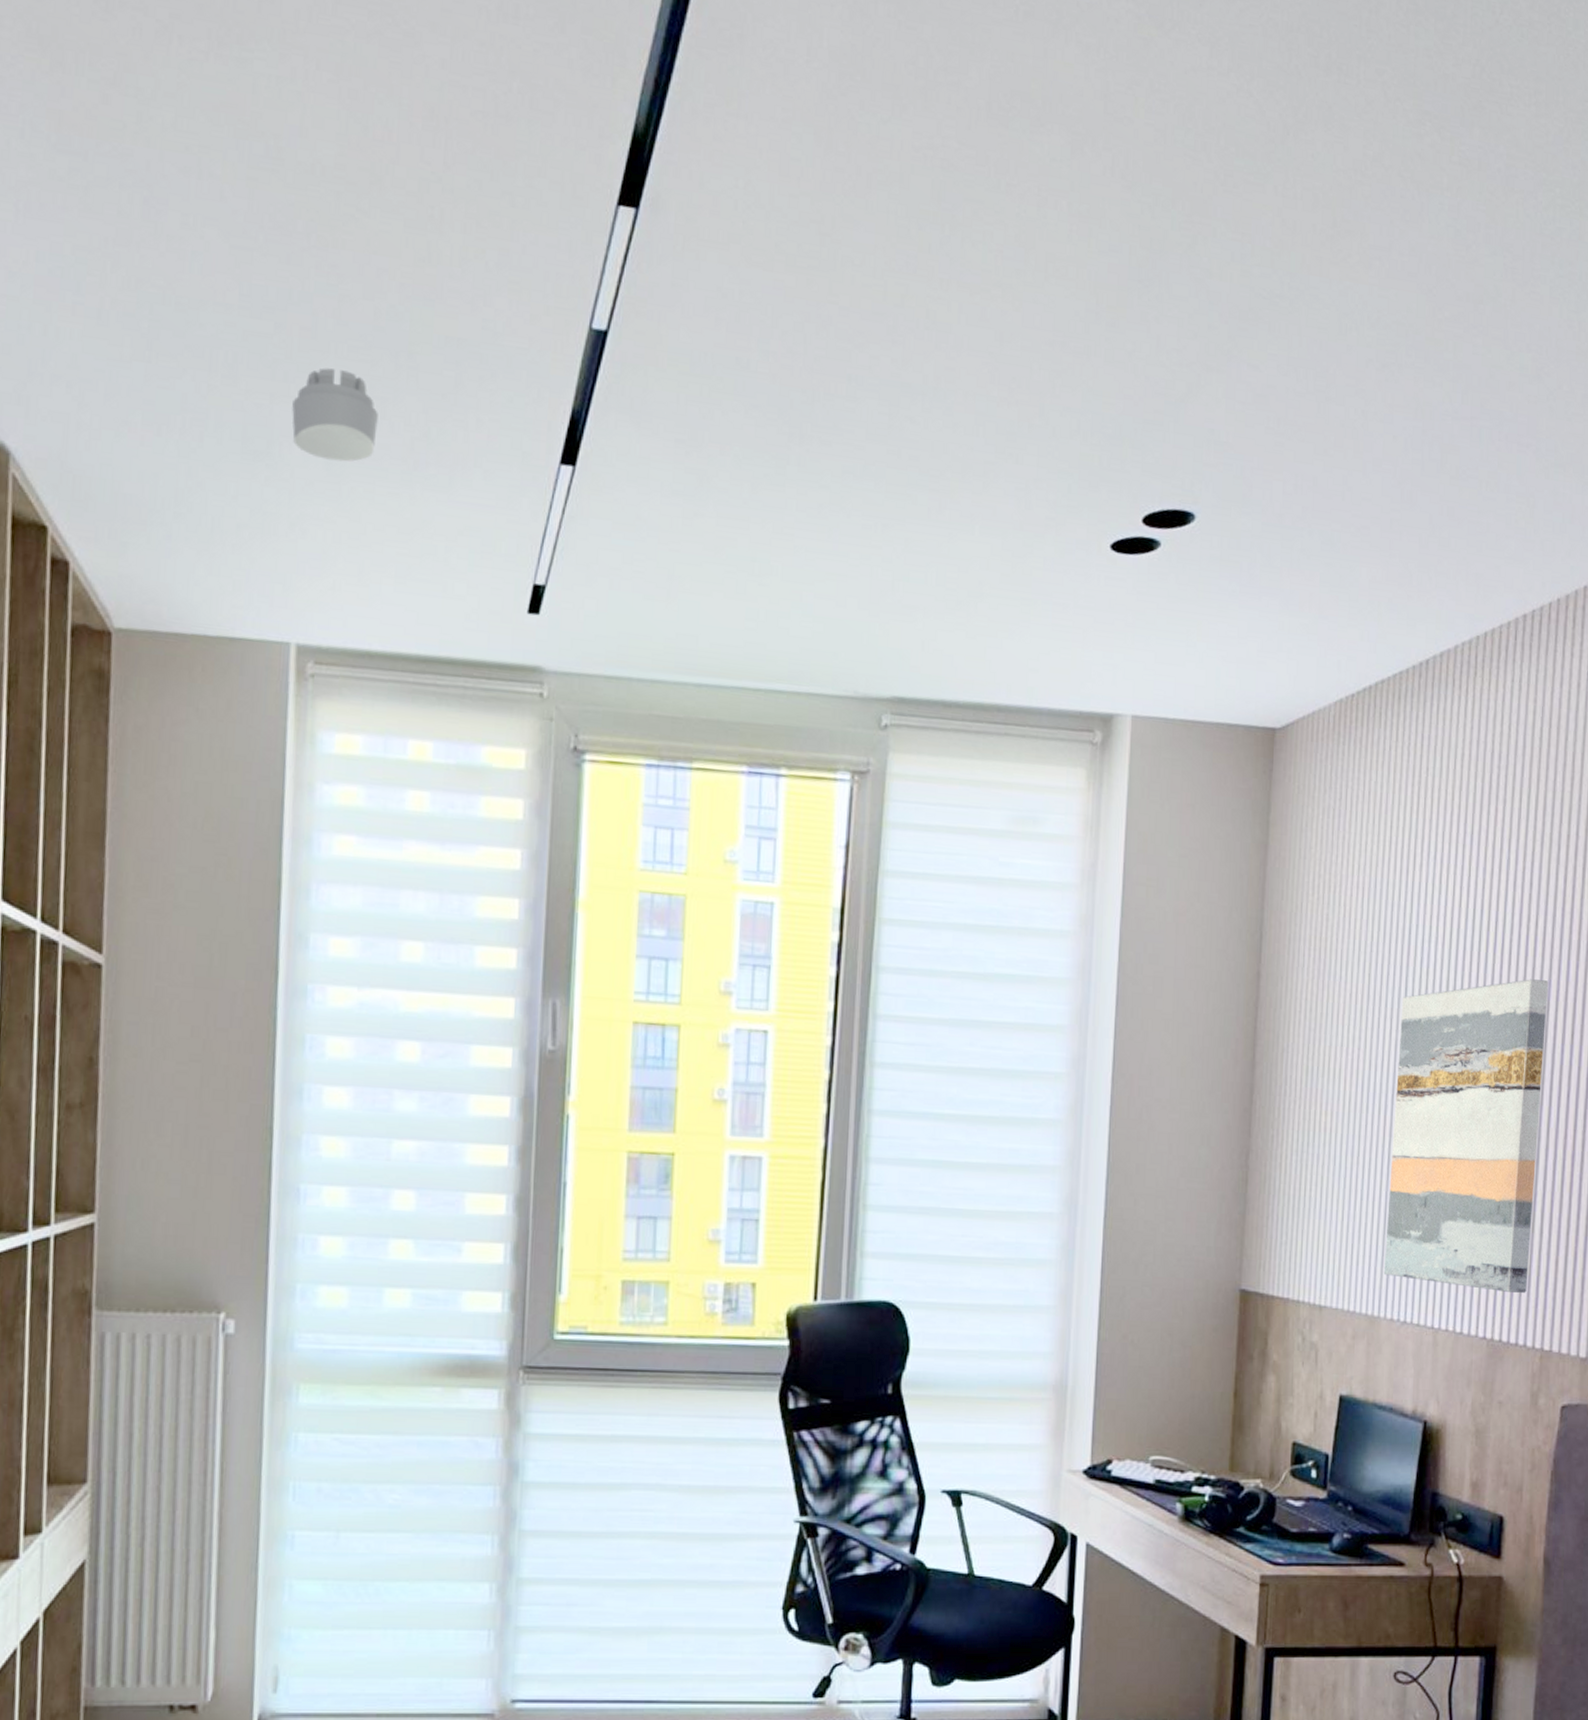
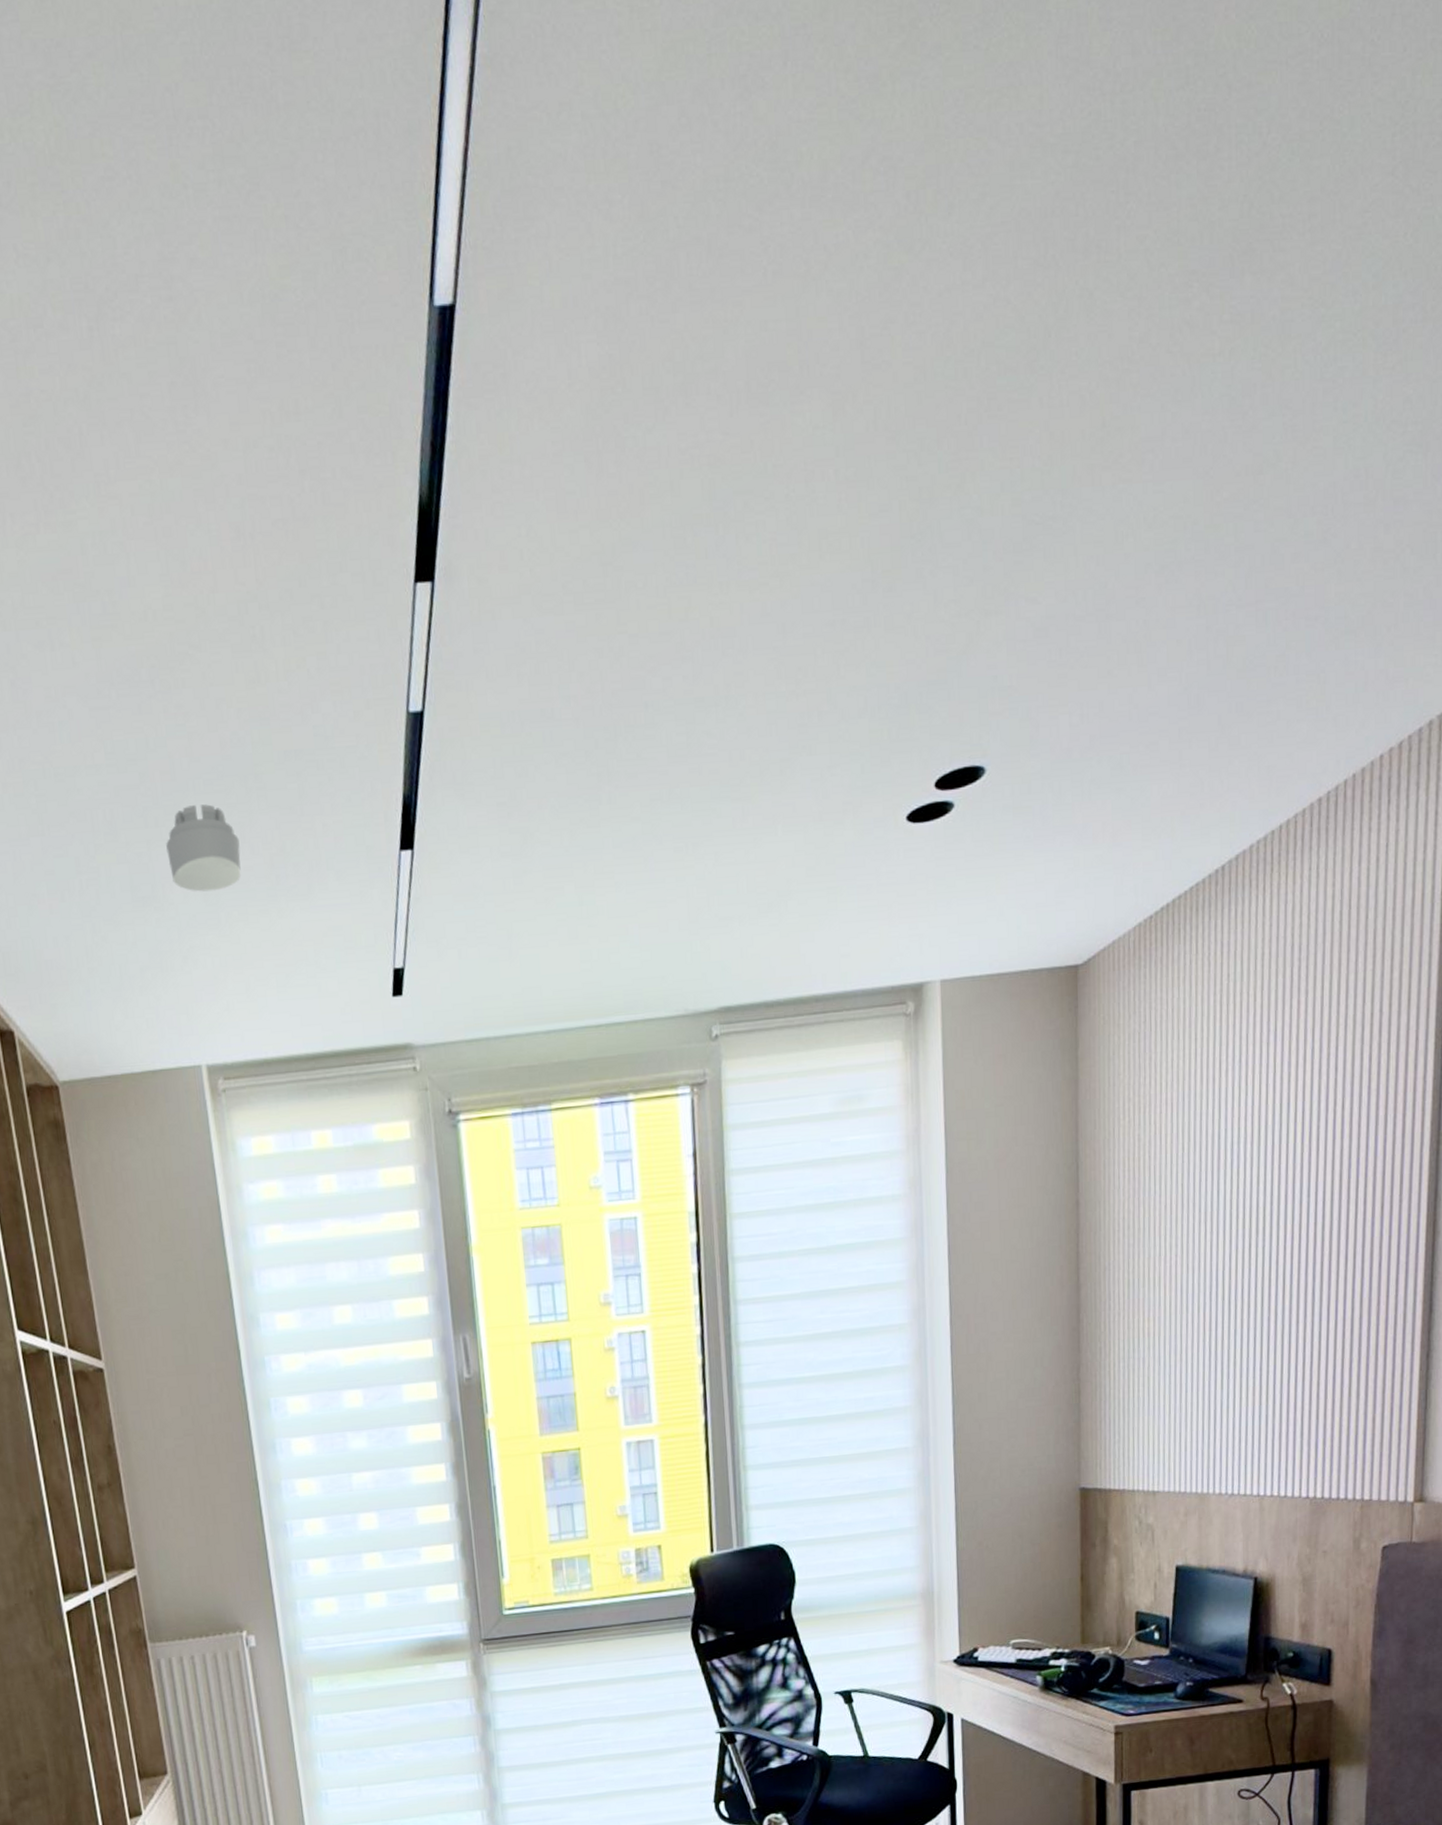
wall art: present [1383,979,1549,1293] -> none [1210,1159,1357,1456]

